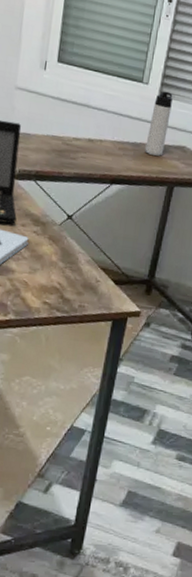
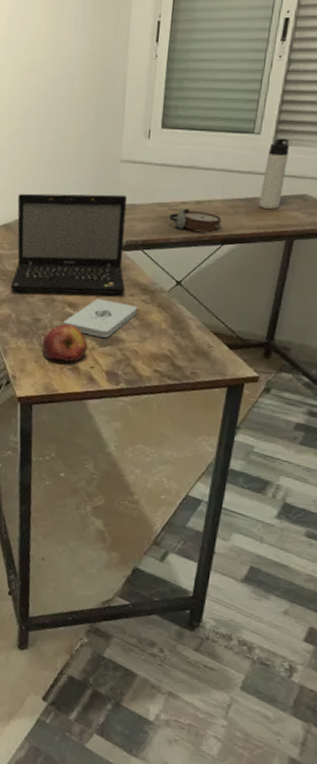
alarm clock: none [63,144,112,171] -> present [169,208,222,233]

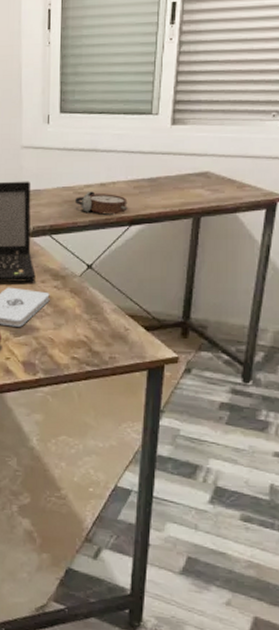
thermos bottle: present [259,138,290,209] -> none [163,117,187,187]

